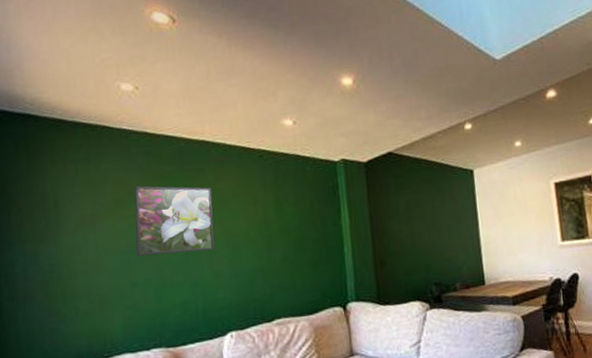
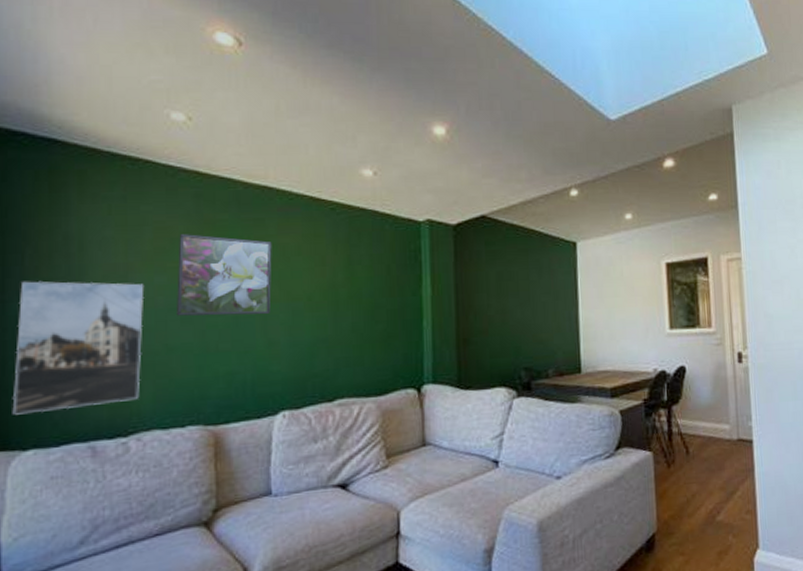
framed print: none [9,231,112,347] -> present [12,280,145,415]

